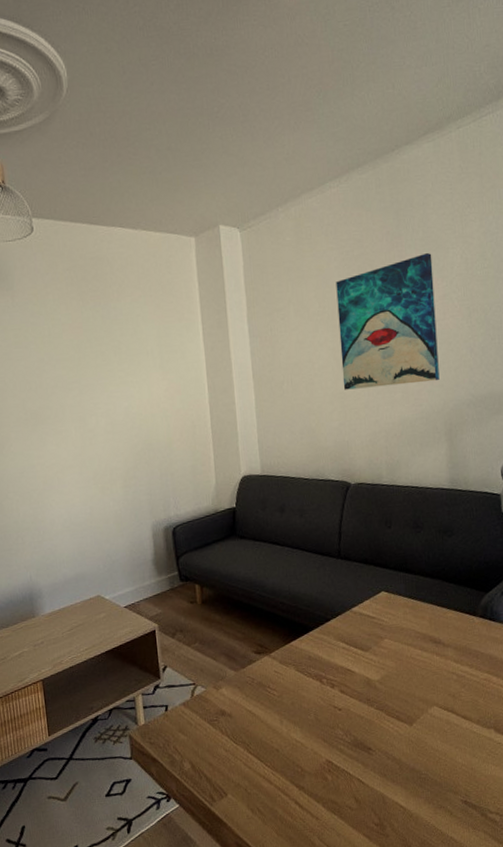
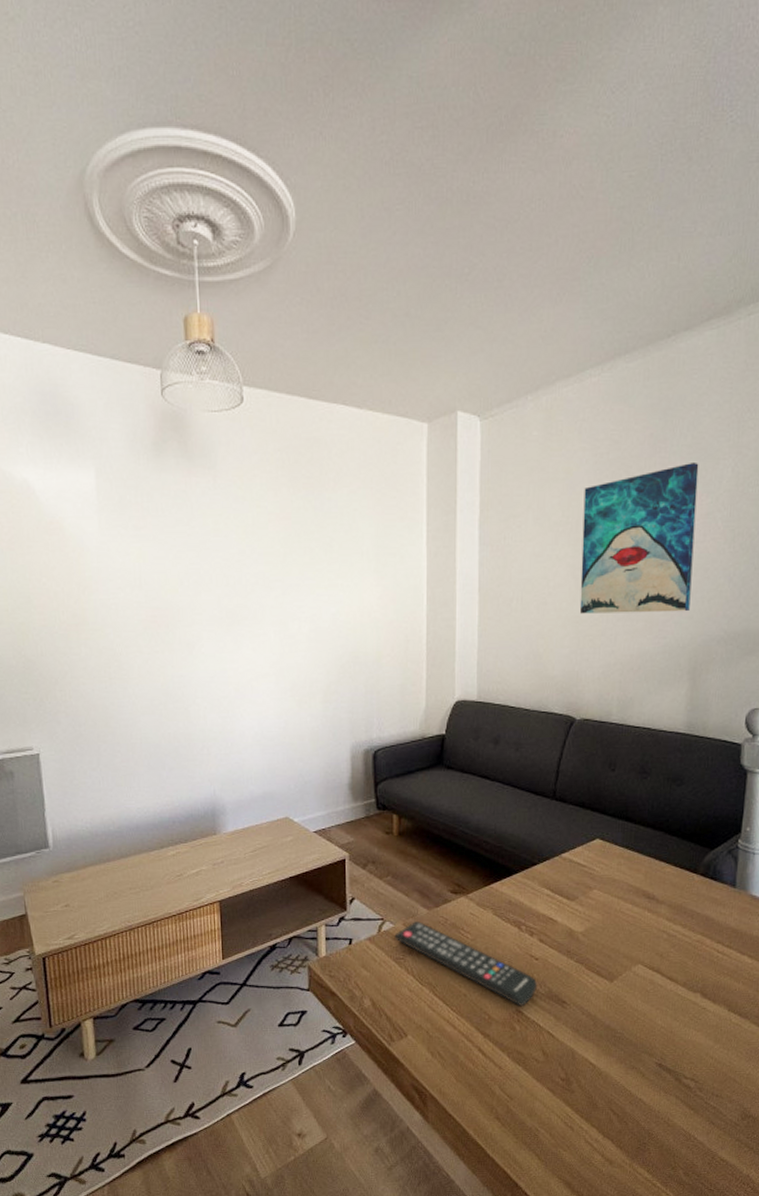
remote control: none [206,682,344,757] -> present [394,920,538,1007]

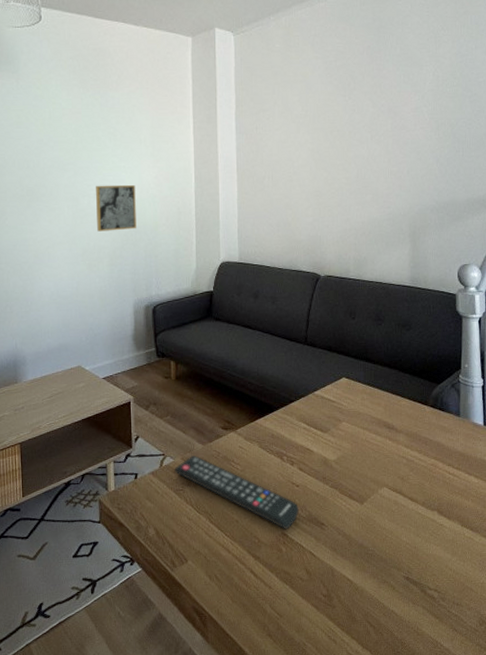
wall art: none [308,606,356,662] -> present [96,184,136,232]
wall art: present [579,463,699,614] -> none [318,69,407,189]

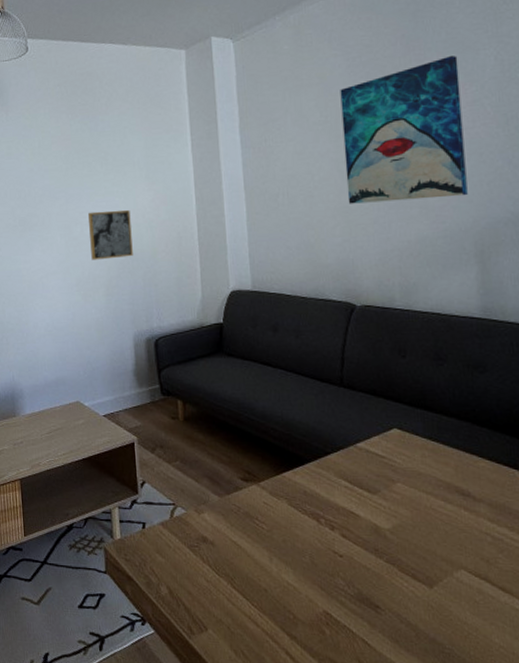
remote control: present [174,455,300,530] -> none [187,507,346,608]
wall art: none [318,69,407,189] -> present [340,56,468,204]

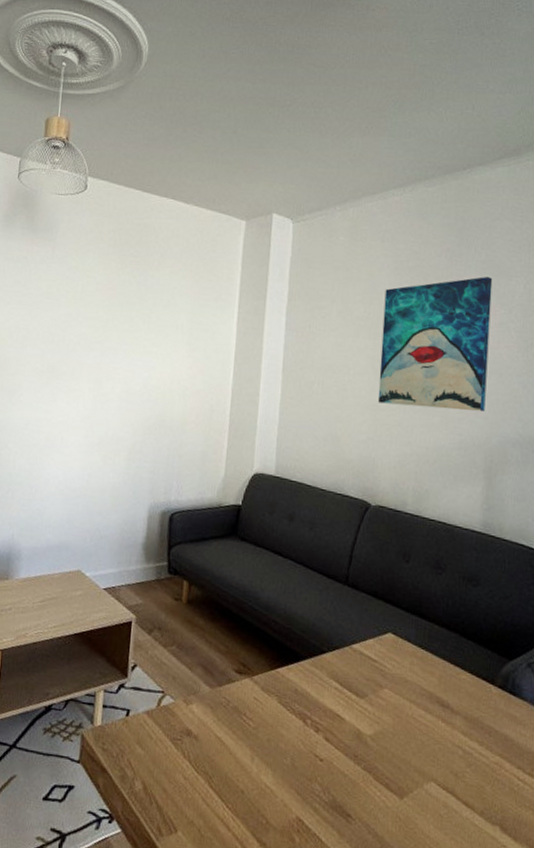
wall art: present [88,210,133,260] -> none [118,369,166,423]

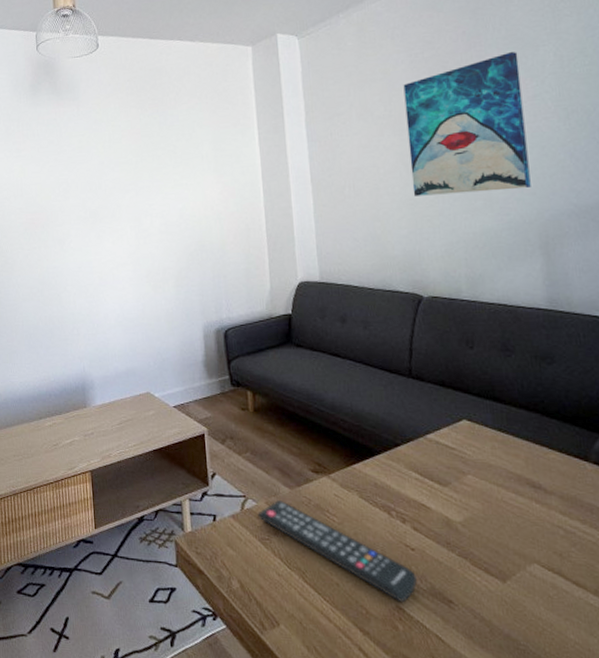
remote control: none [173,698,321,815] -> present [258,499,418,603]

